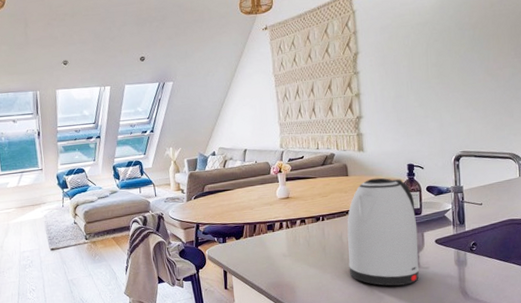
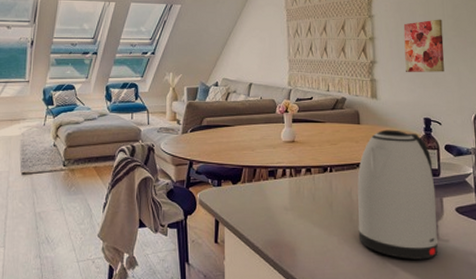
wall art: none [388,68,427,123] -> present [403,19,444,72]

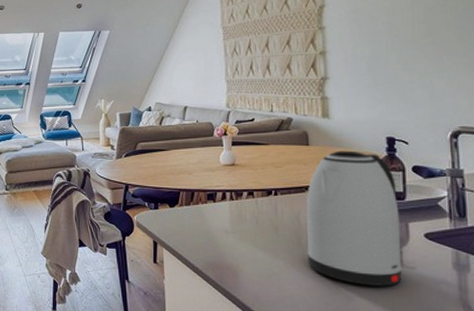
wall art: present [403,19,444,72] -> none [361,25,414,87]

